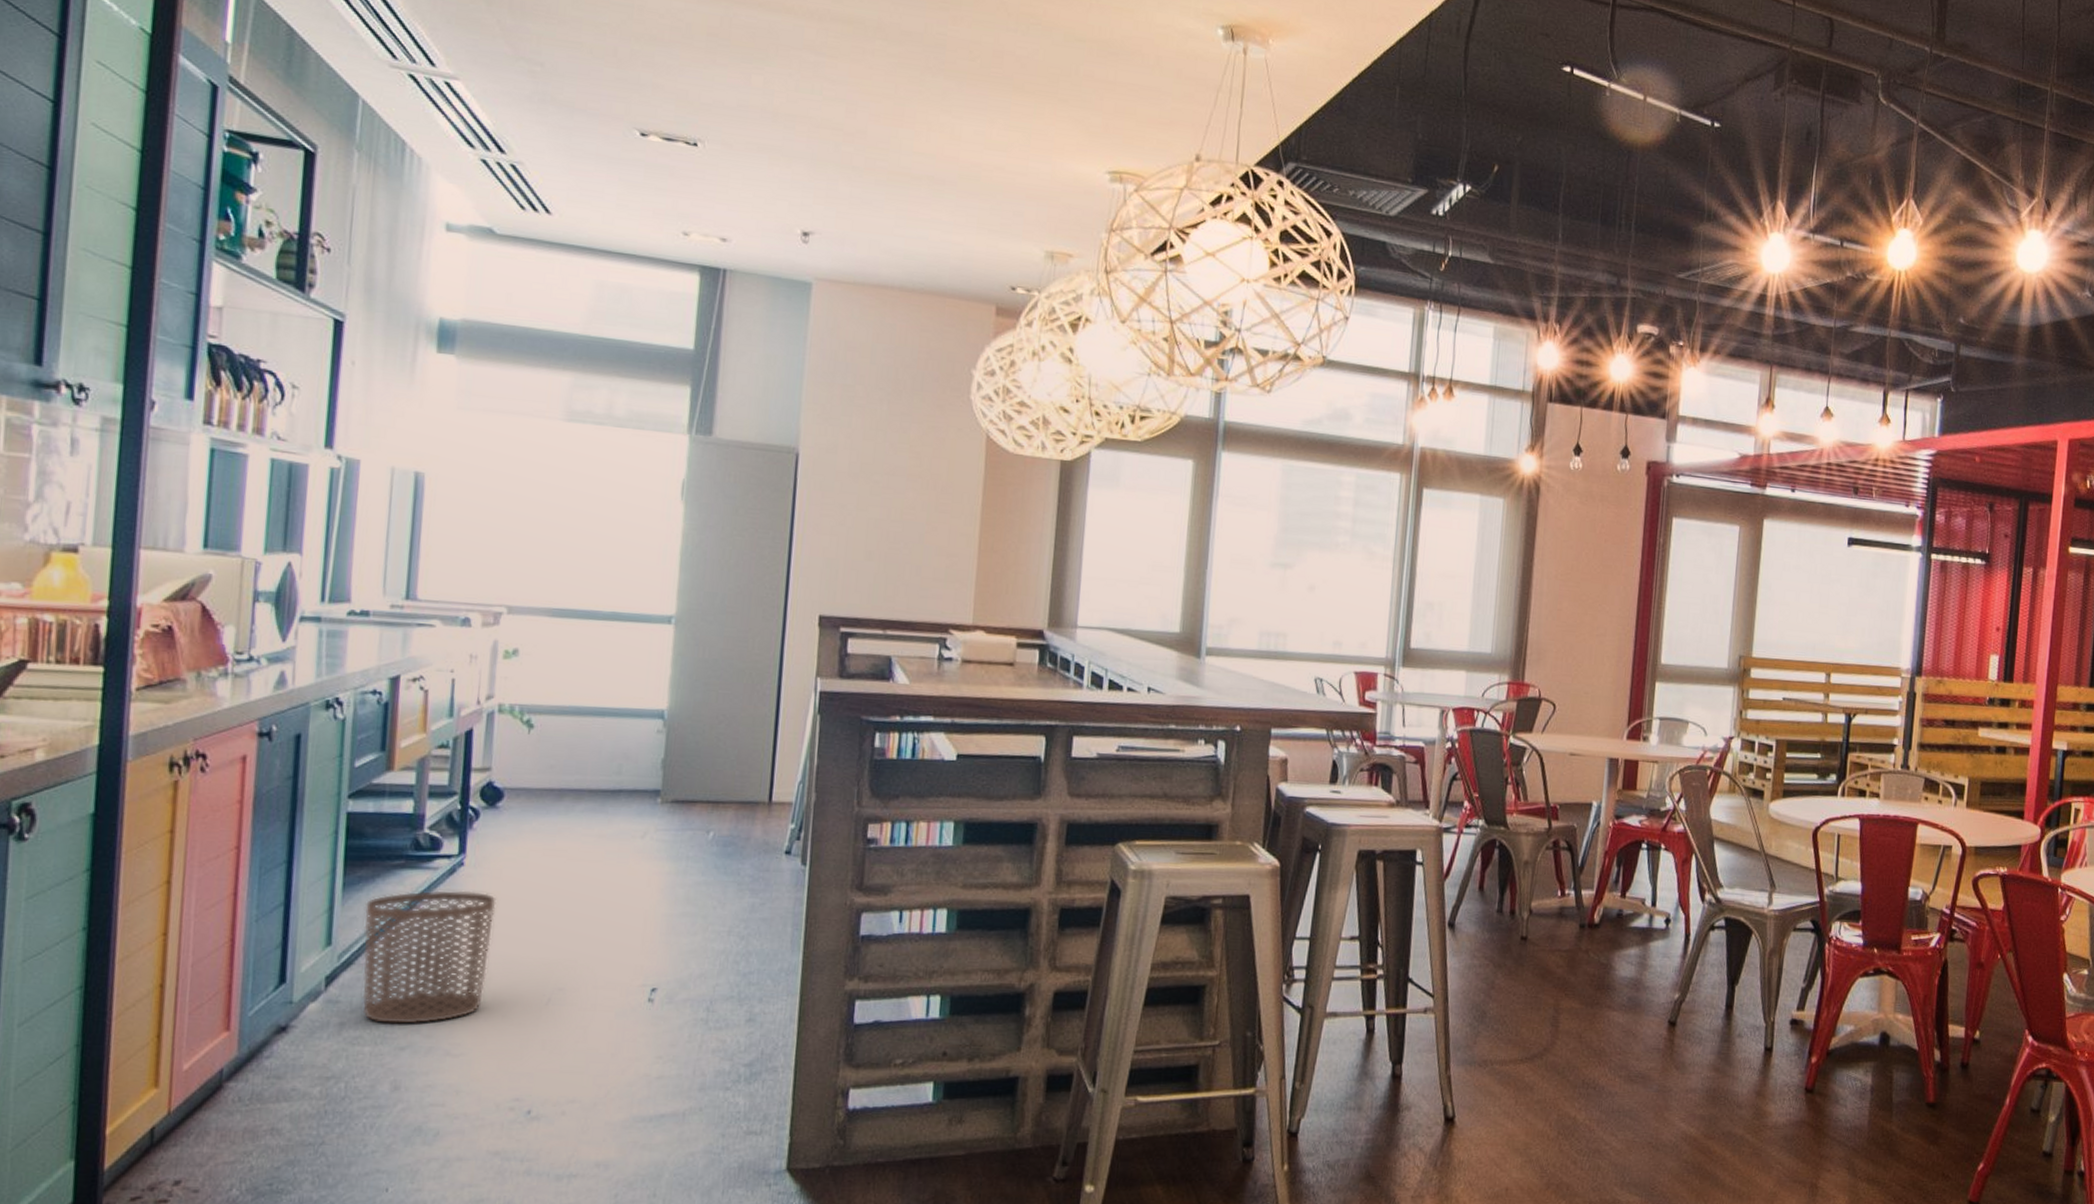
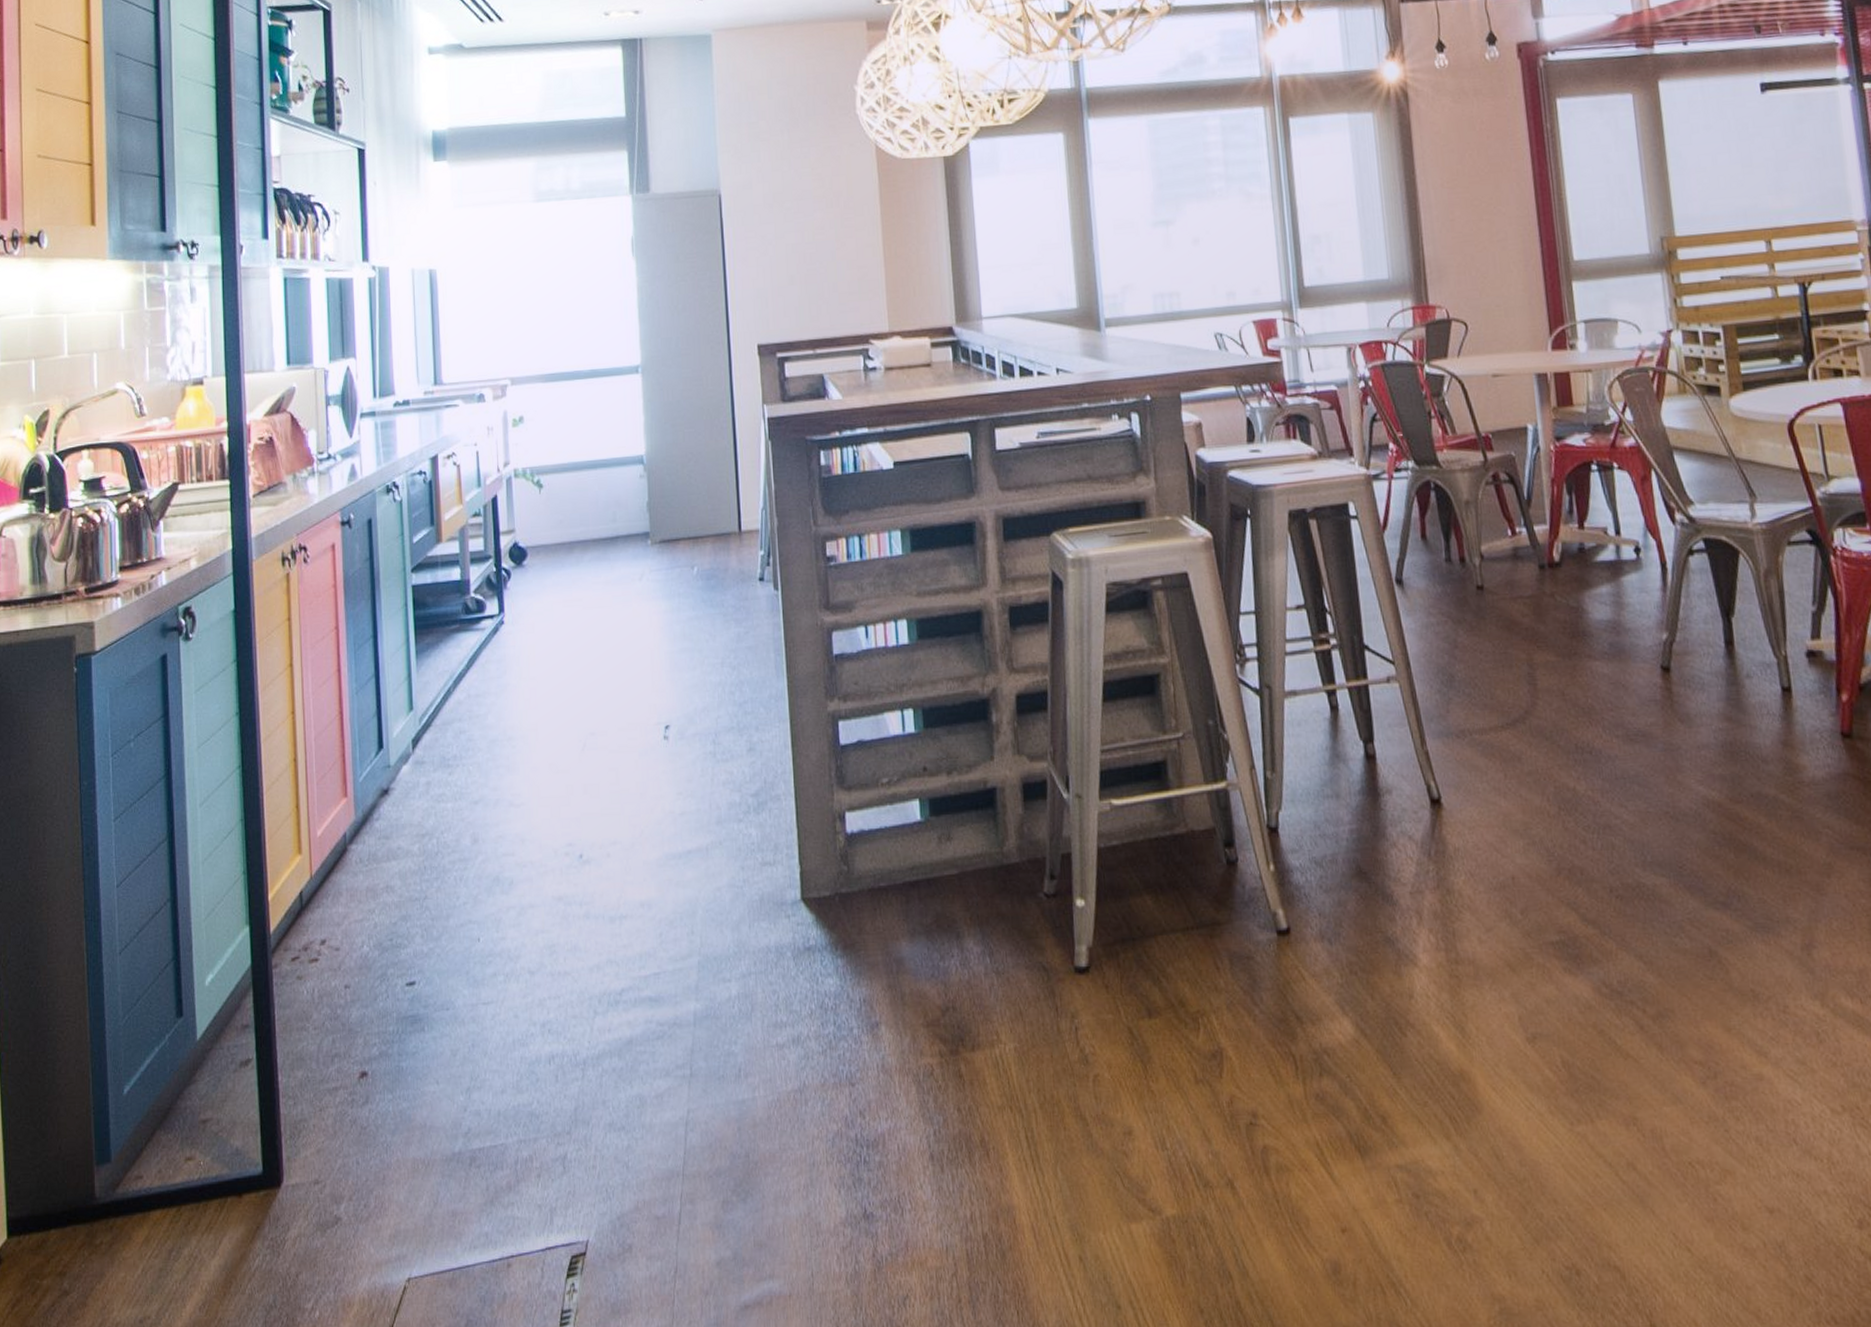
waste bin: present [362,890,497,1024] -> none [435,647,533,780]

